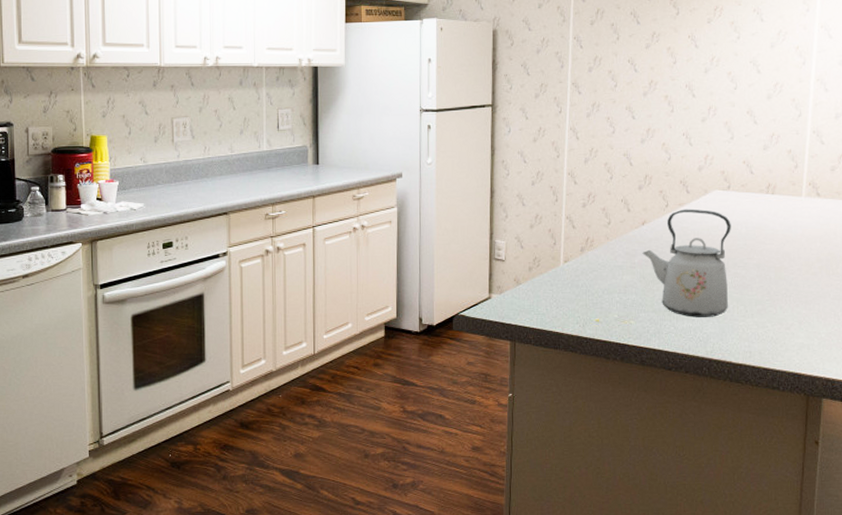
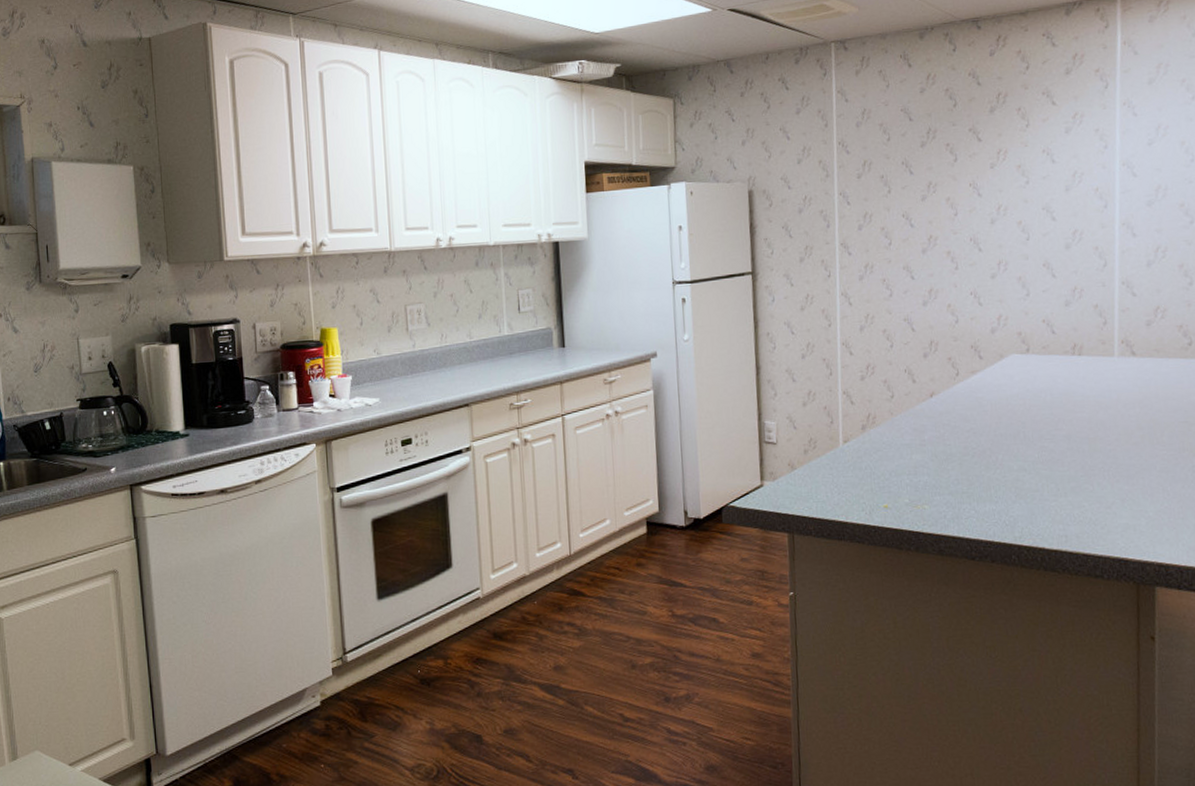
kettle: present [642,209,731,317] -> none [932,376,1036,499]

